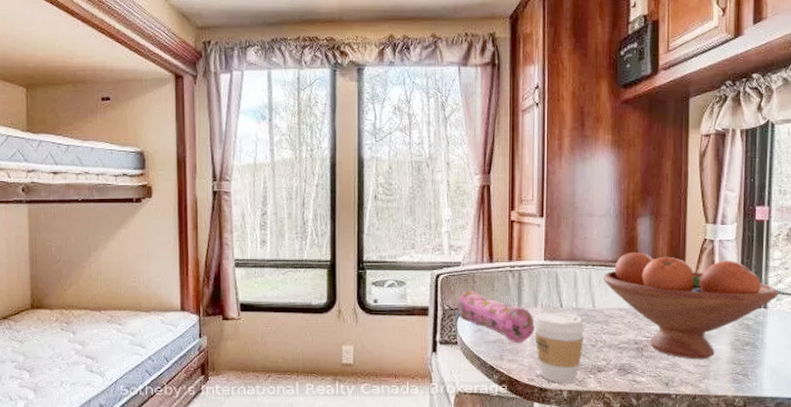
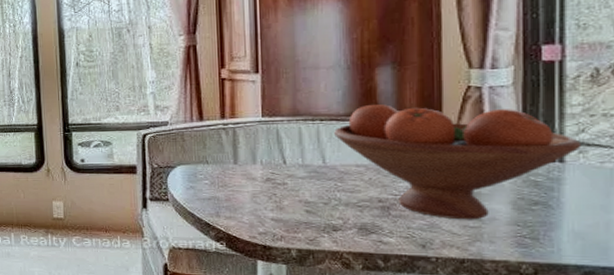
pencil case: present [457,291,535,344] -> none [167,149,254,201]
coffee cup: present [533,313,585,383] -> none [252,170,315,242]

